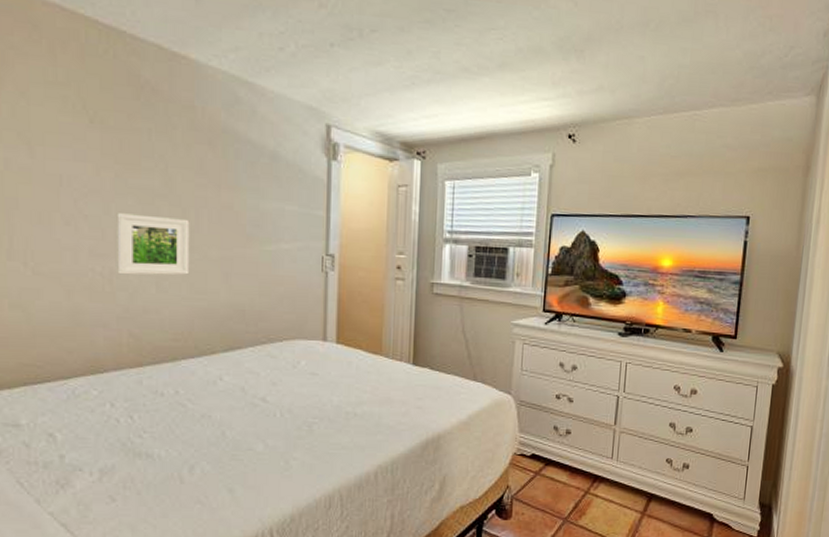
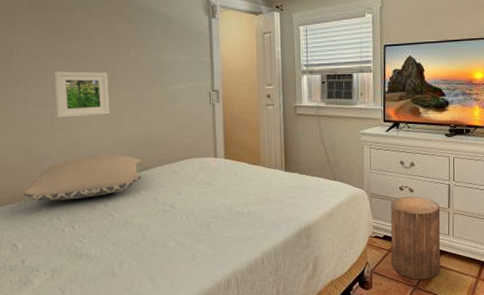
pillow: none [67,327,228,382] -> present [23,155,142,201]
stool: none [538,407,605,511] -> present [391,196,441,280]

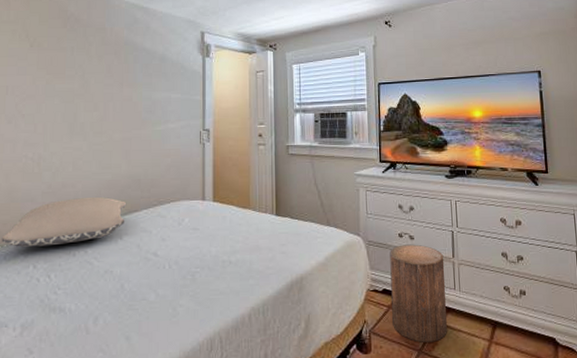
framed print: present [54,71,110,118] -> none [44,110,100,158]

